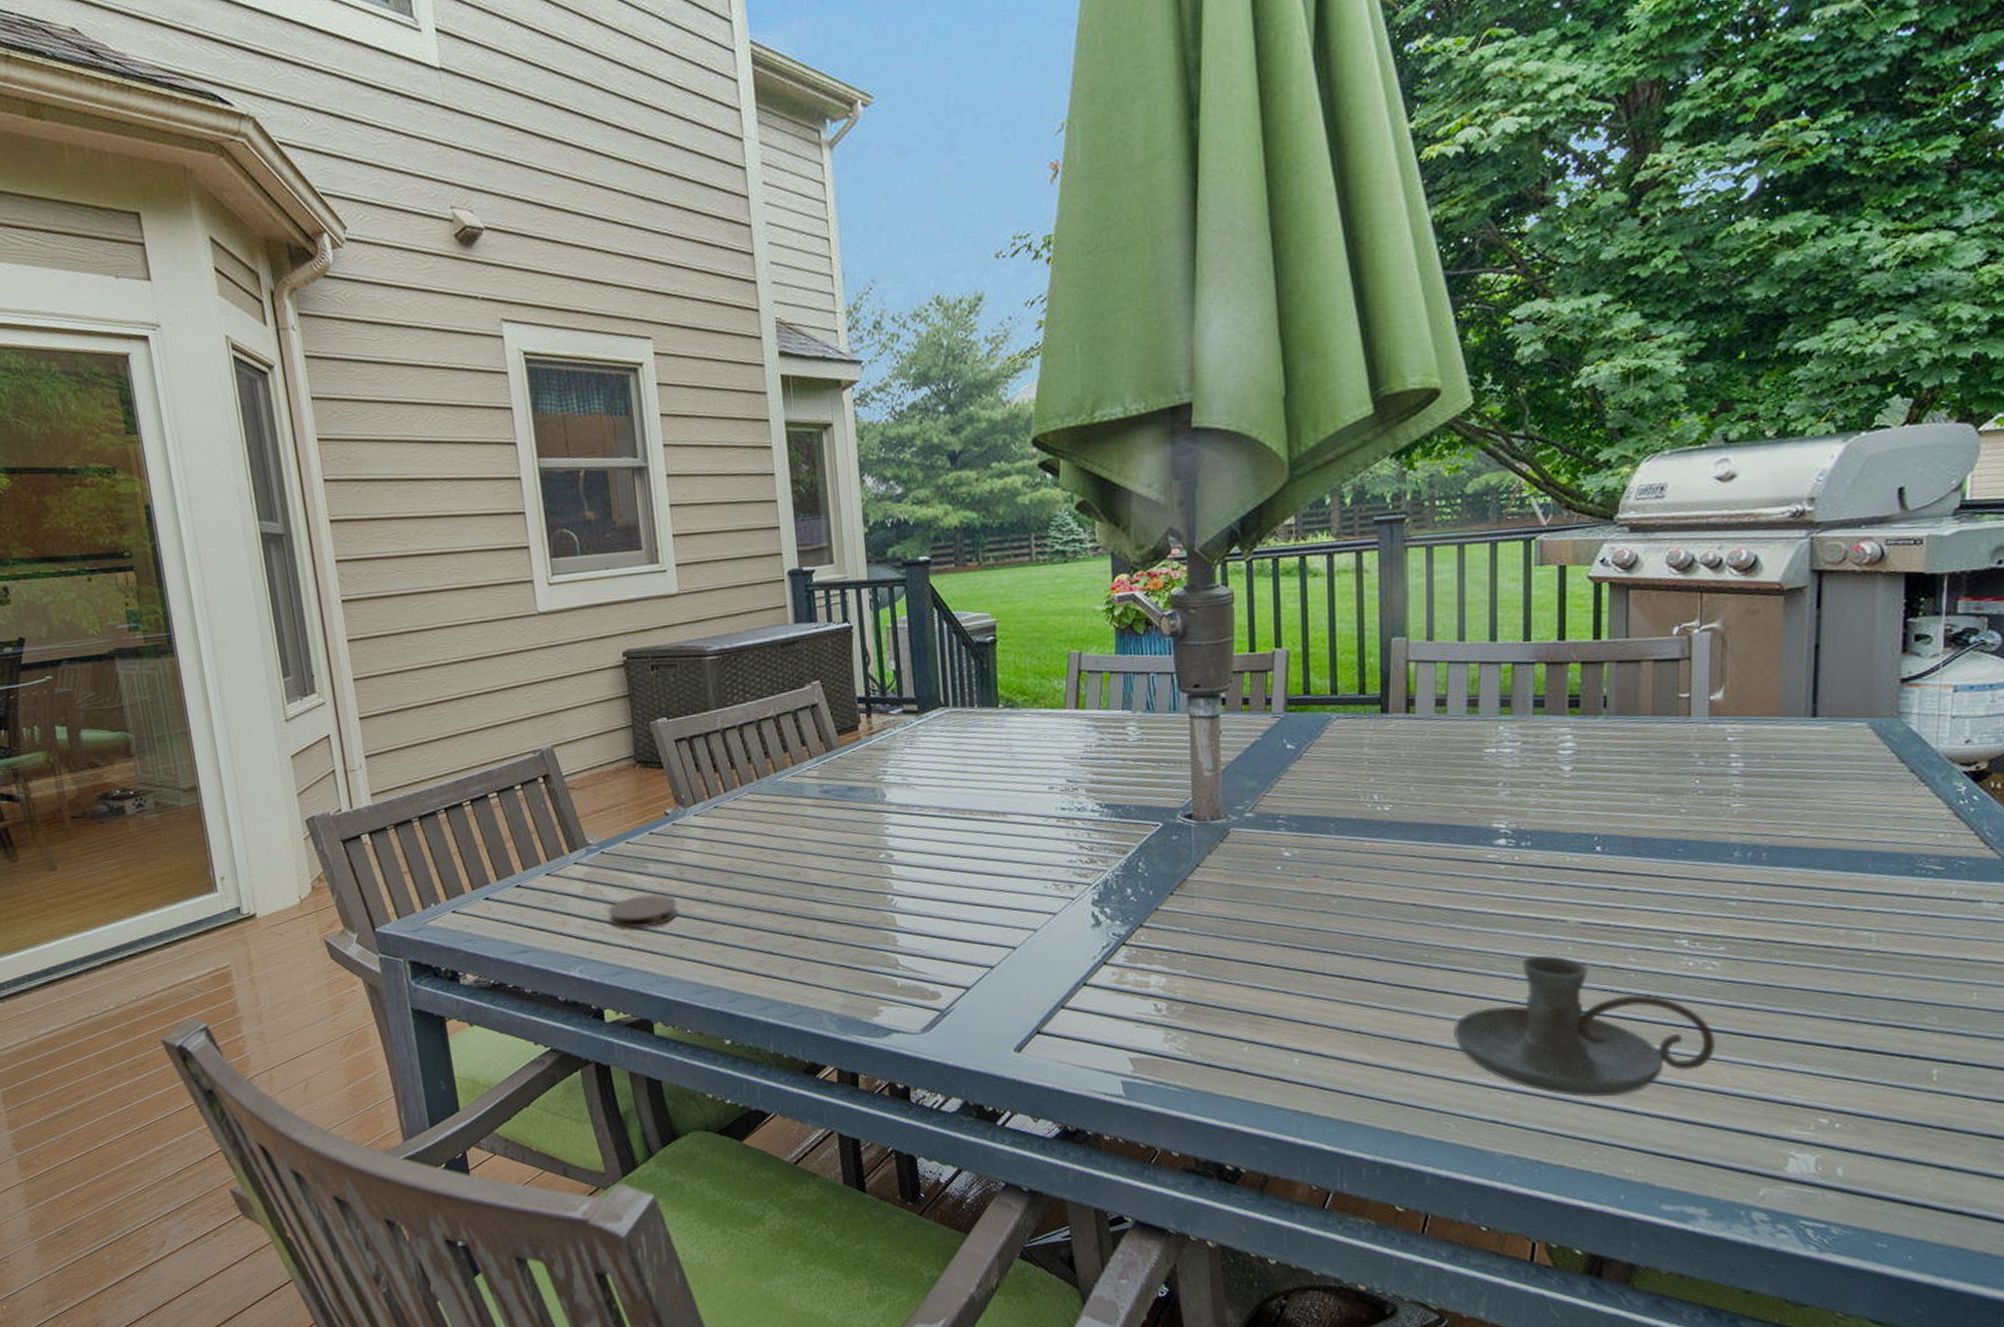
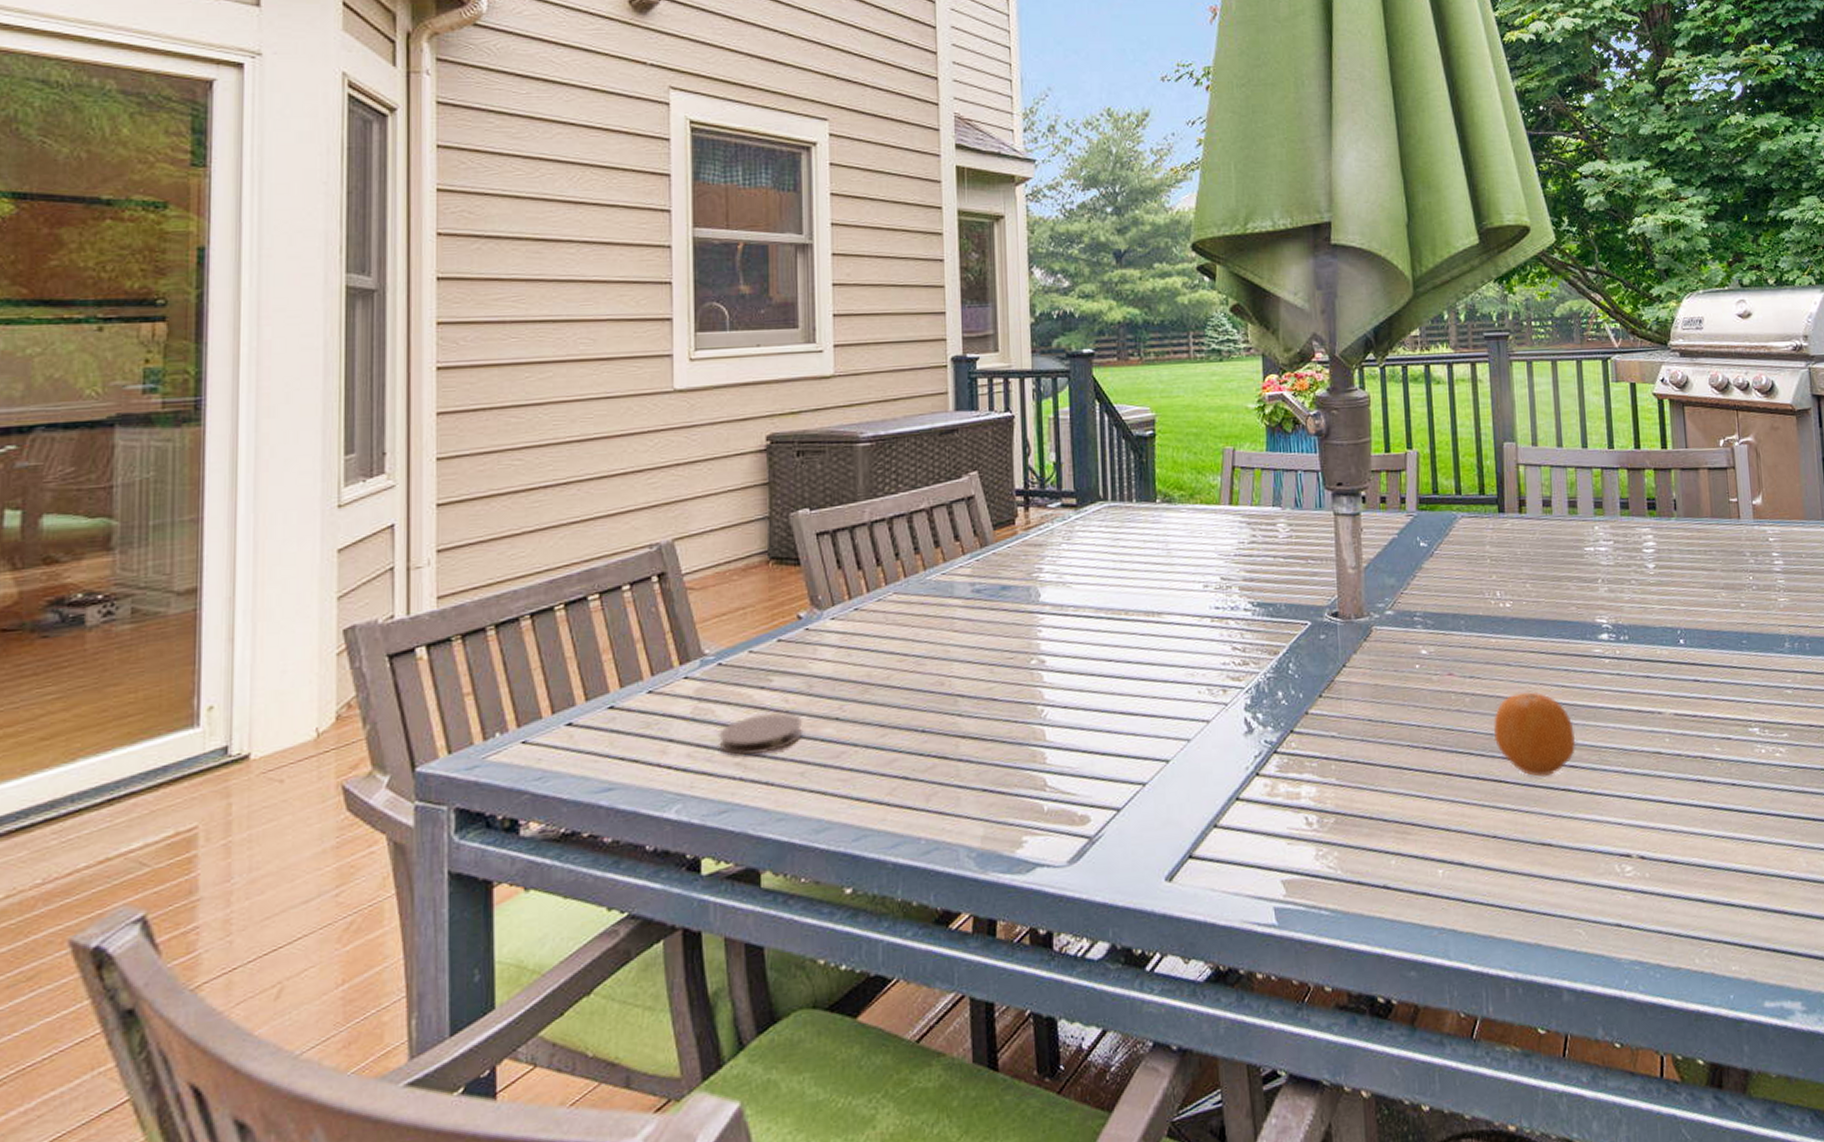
fruit: none [1362,895,1457,978] -> present [1493,691,1575,777]
candle holder: present [1453,955,1715,1098] -> none [1577,747,1790,893]

